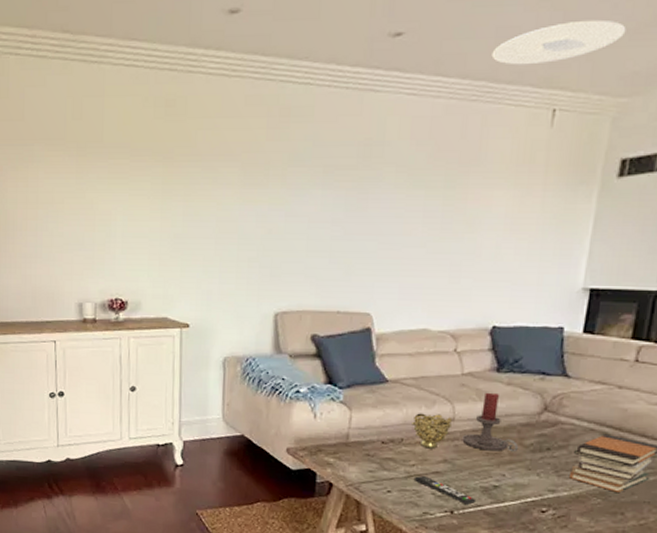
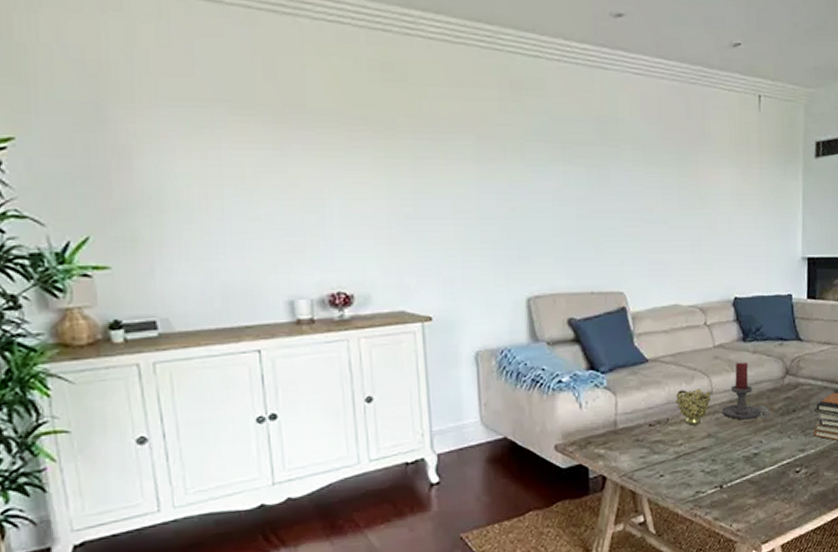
remote control: present [415,475,477,505] -> none [684,453,741,477]
ceiling light: present [491,19,627,65] -> none [703,18,805,54]

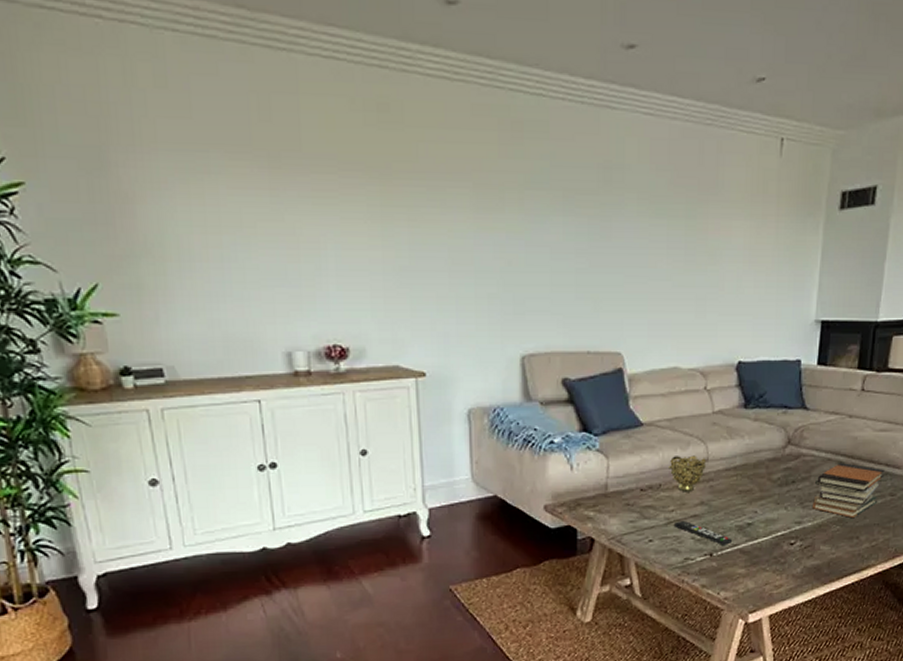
remote control: none [684,453,741,477] -> present [675,520,733,545]
candle holder: present [721,362,770,420] -> none [717,429,768,489]

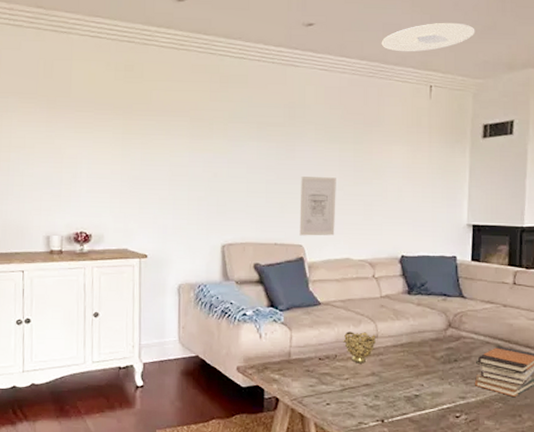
wall art: none [617,263,663,341] -> present [299,177,336,236]
remote control: present [675,520,733,545] -> none [349,387,402,413]
ceiling light: none [723,48,840,91] -> present [381,22,475,52]

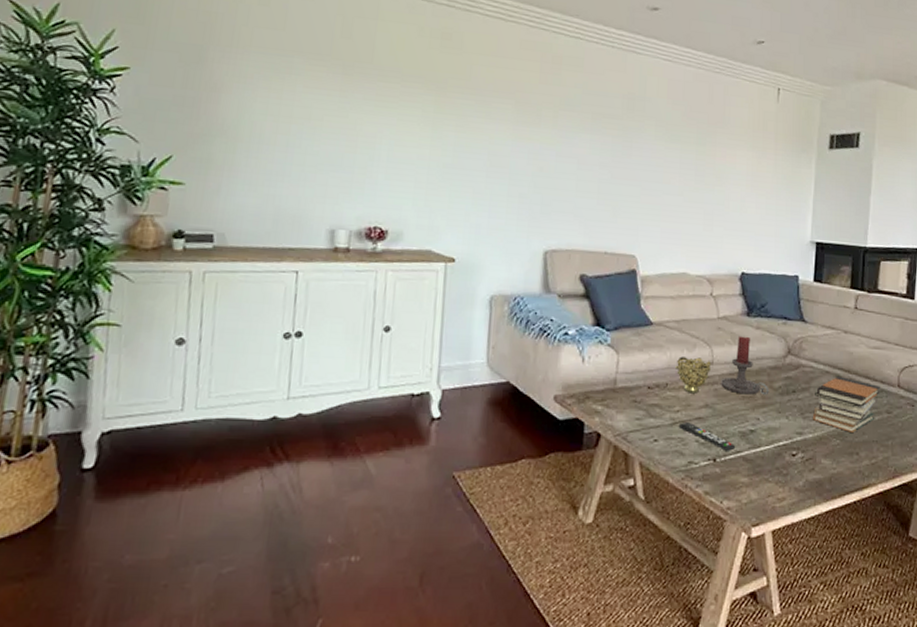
wall art: present [299,177,336,236] -> none [632,177,676,246]
remote control: none [349,387,402,413] -> present [680,421,736,451]
ceiling light: present [381,22,475,52] -> none [729,21,825,51]
candle holder: none [386,312,432,364] -> present [721,336,770,396]

